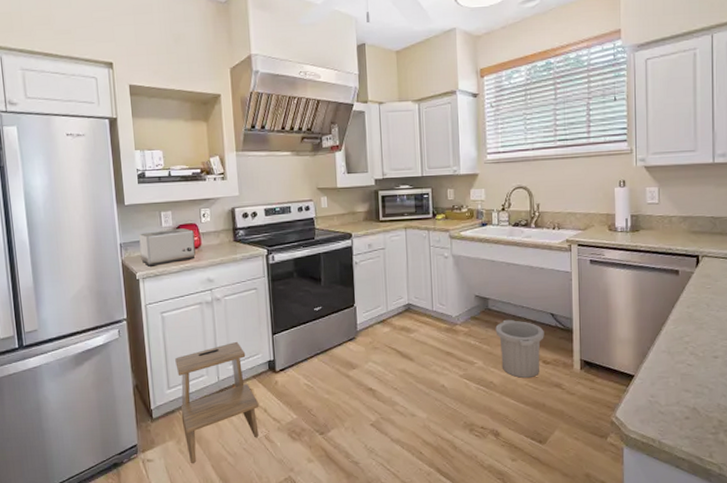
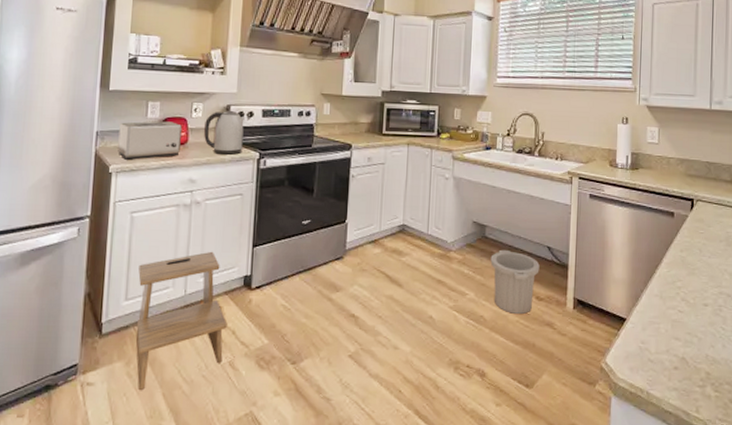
kettle: none [214,213,251,254] -> present [204,111,245,155]

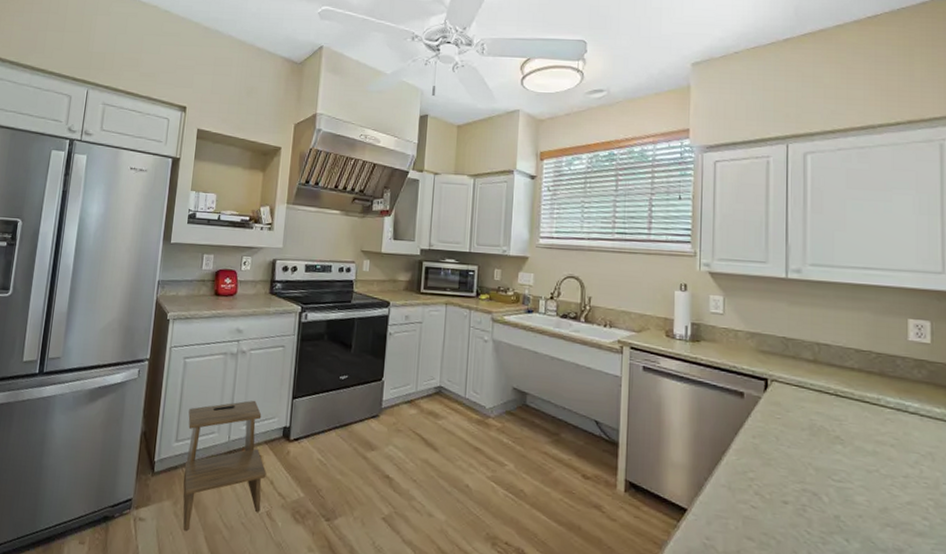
toaster: present [118,121,182,160] -> none [175,272,232,309]
kettle: present [204,111,245,155] -> none [251,265,289,307]
trash can: present [490,249,540,315] -> none [531,419,586,493]

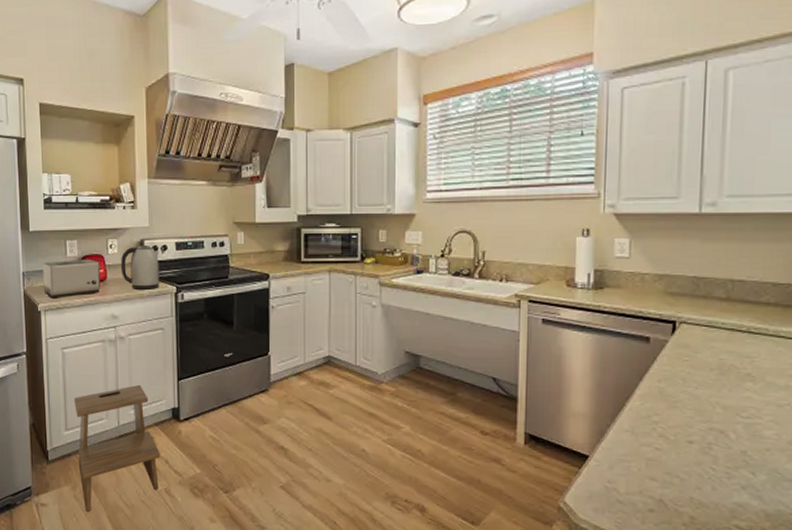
toaster: none [175,272,232,309] -> present [42,259,100,298]
kettle: none [251,265,289,307] -> present [121,246,160,289]

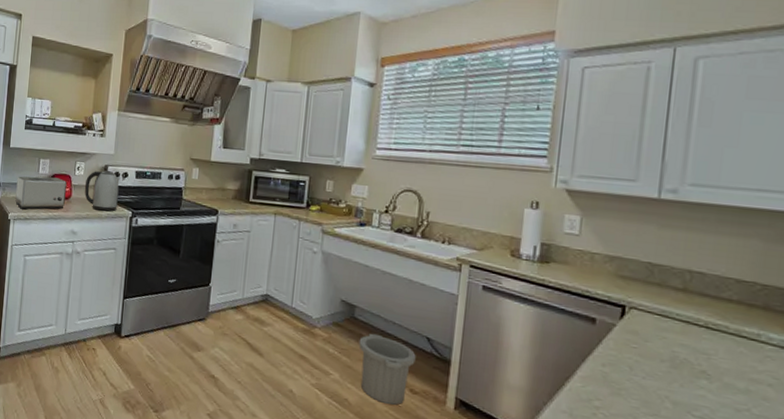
step stool: present [74,384,160,513] -> none [25,297,100,411]
trash can: none [427,381,484,450] -> present [359,333,416,405]

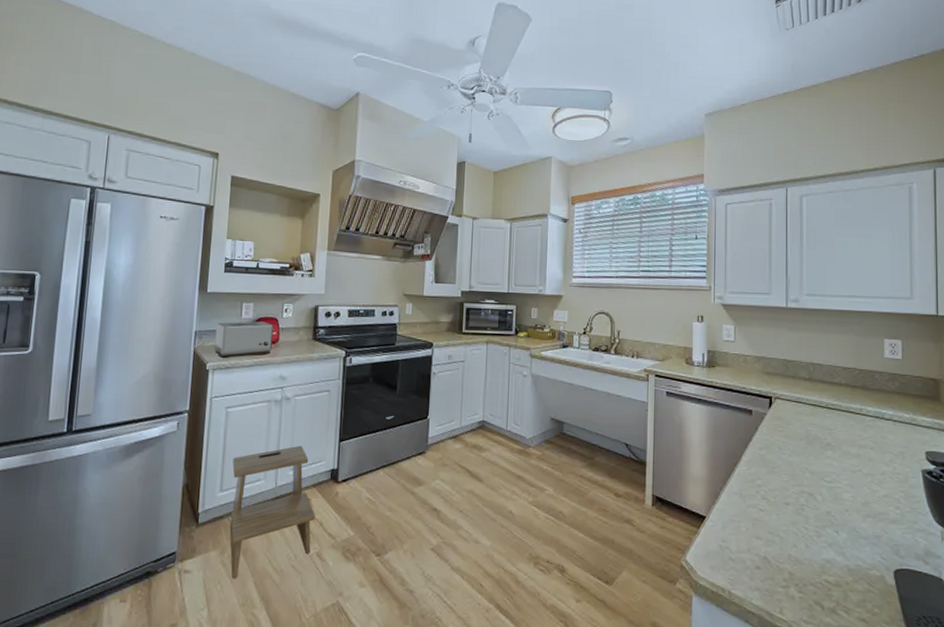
step stool: none [25,297,100,411] -> present [229,445,316,579]
kettle: present [85,170,120,212] -> none [294,311,332,353]
trash can: present [359,333,416,405] -> none [568,446,618,511]

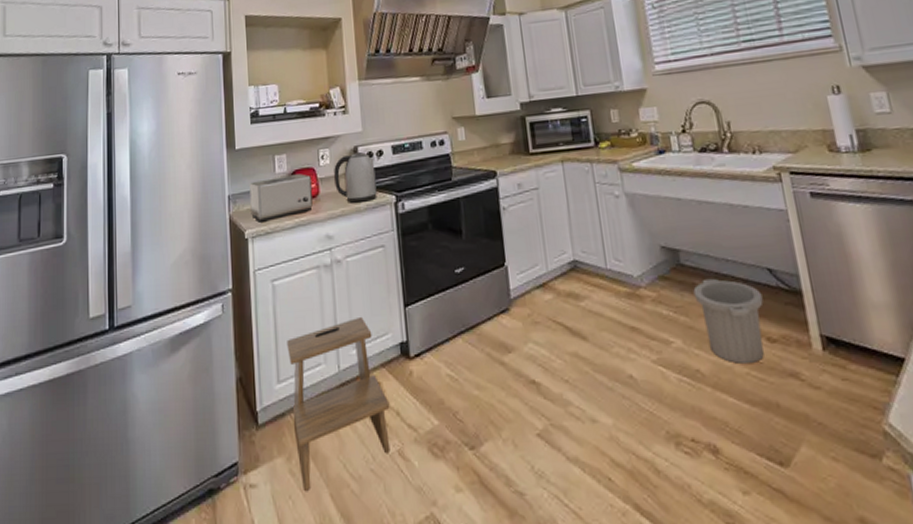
kettle: none [294,311,332,353] -> present [334,152,377,203]
trash can: none [568,446,618,511] -> present [693,278,764,365]

